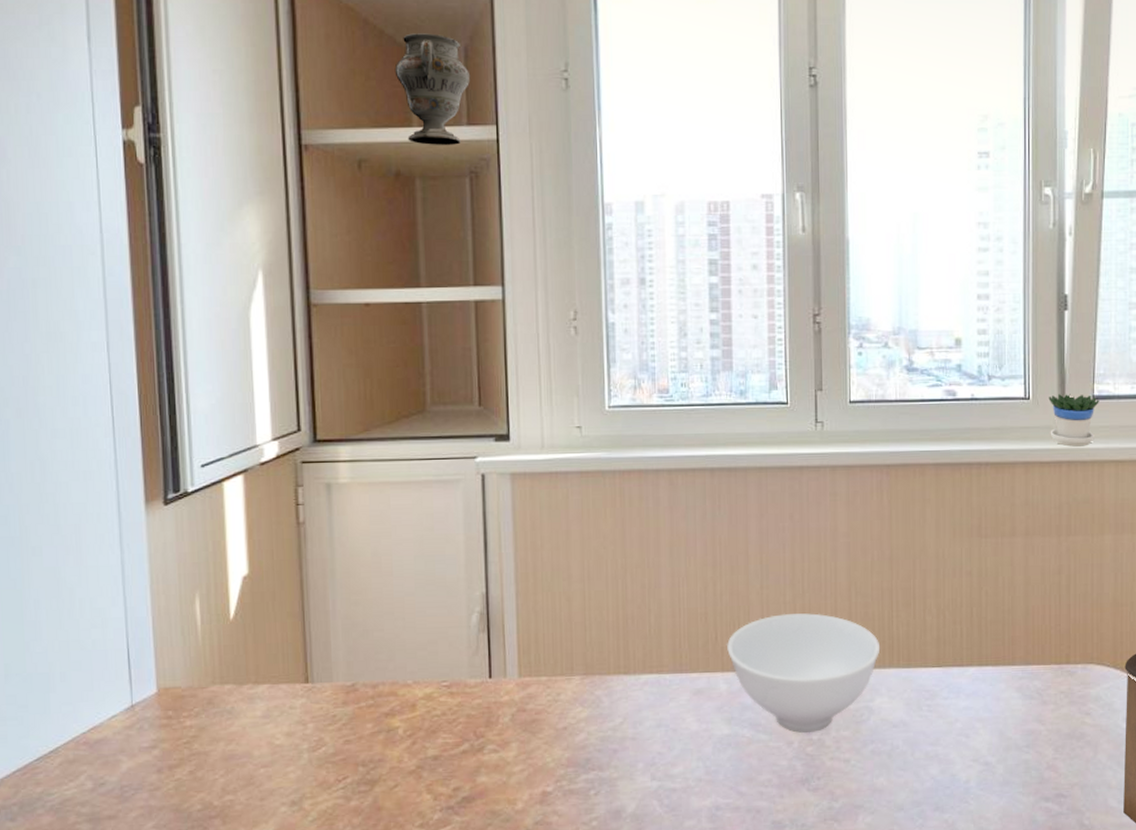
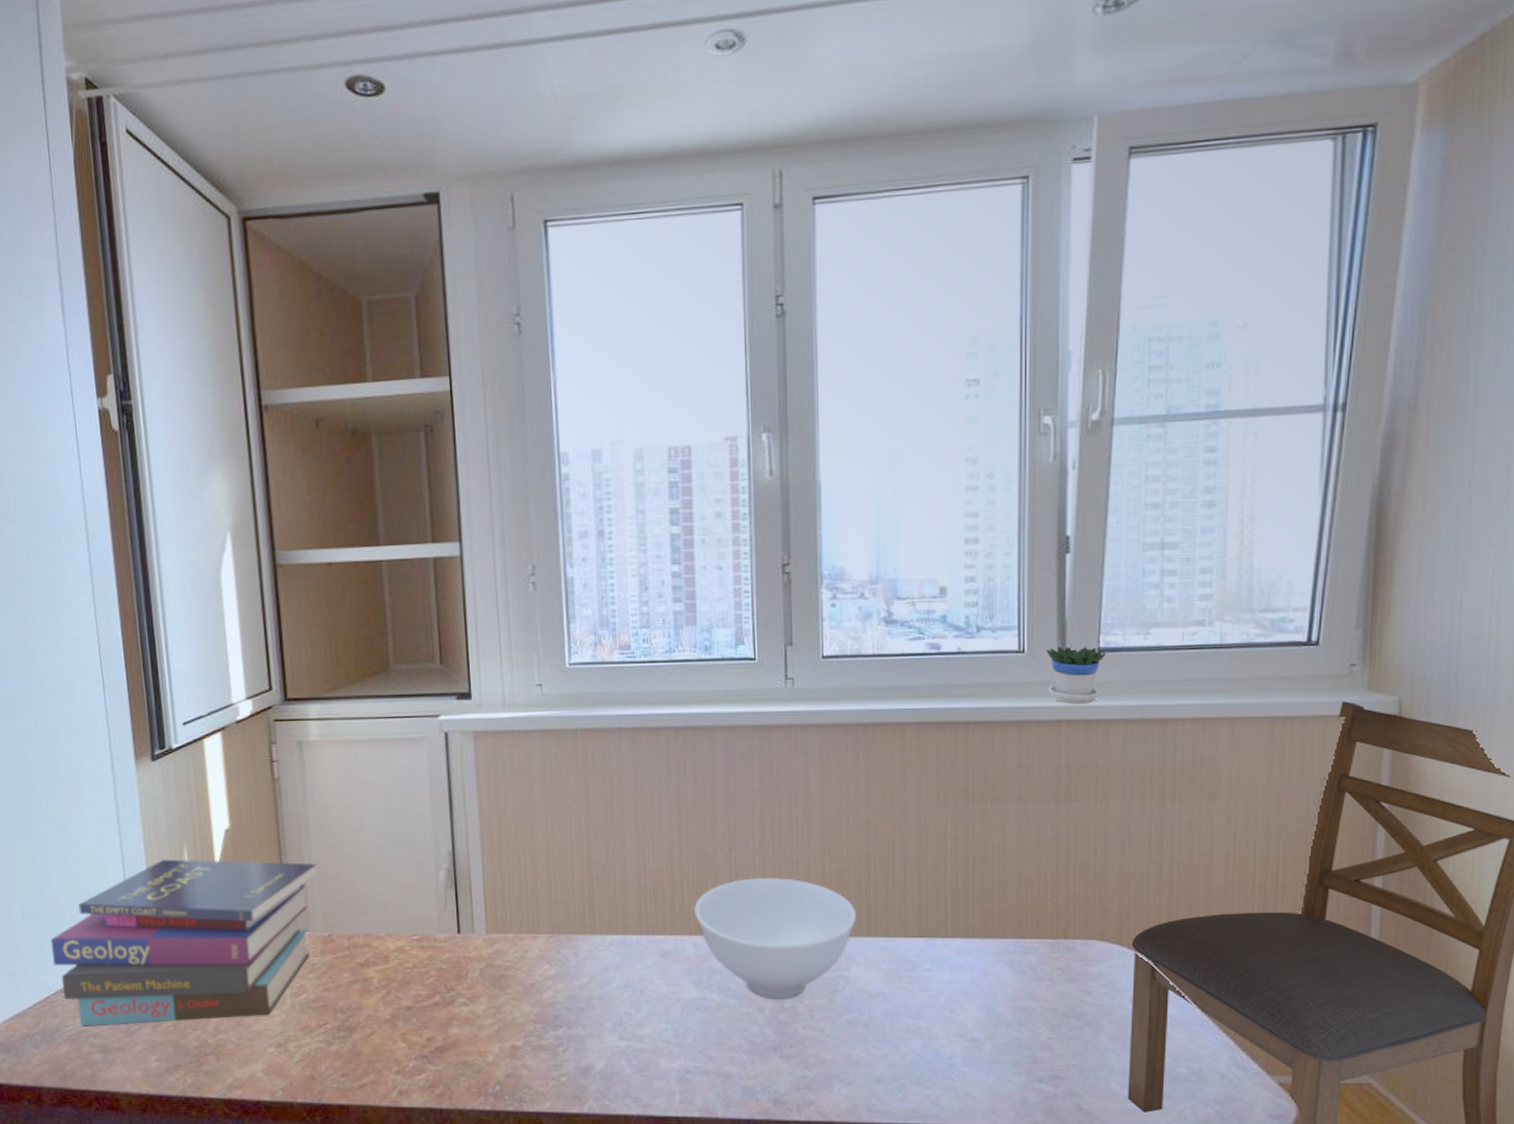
books: none [36,608,344,794] -> present [50,859,319,1026]
decorative vase: present [394,33,471,146] -> none [347,283,423,401]

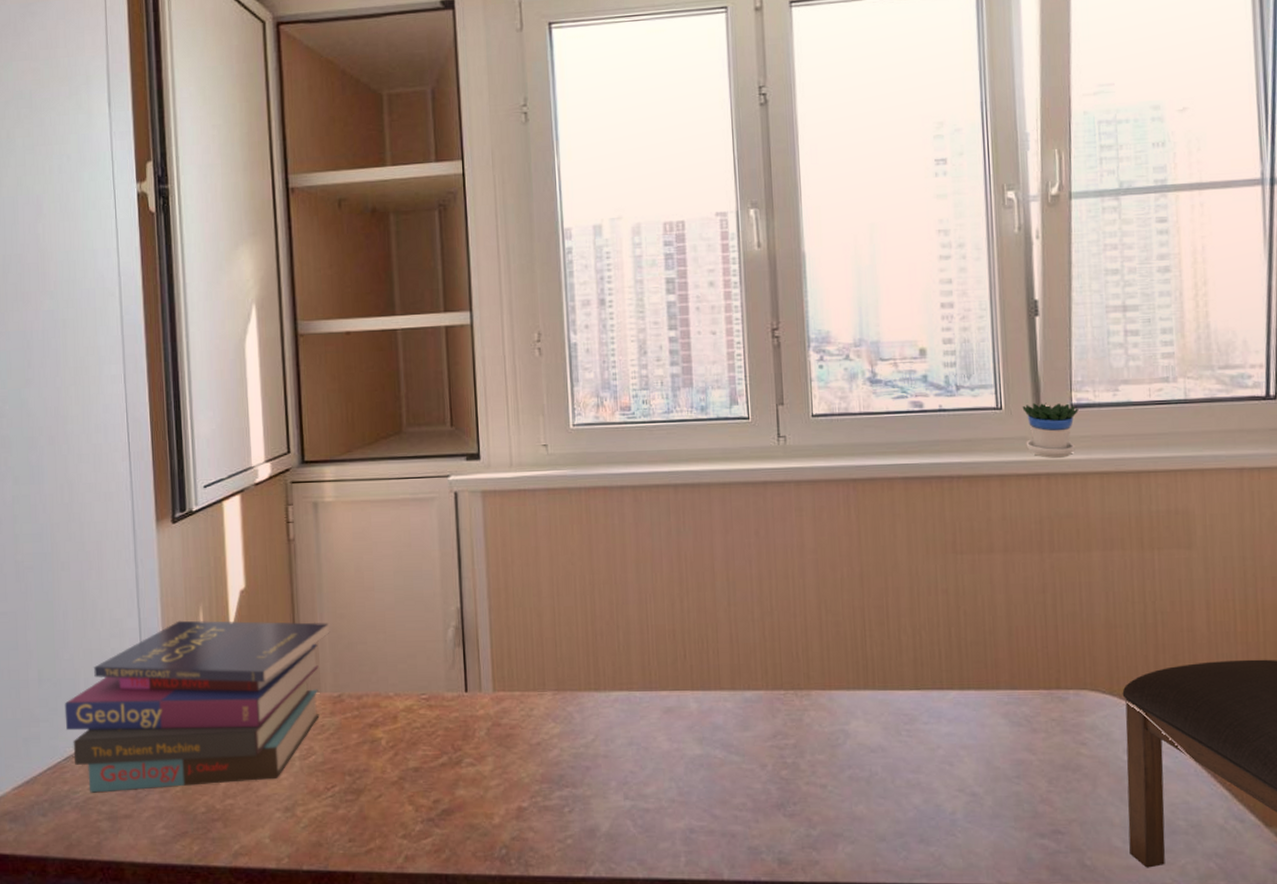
bowl: present [693,877,857,1001] -> none [695,631,854,756]

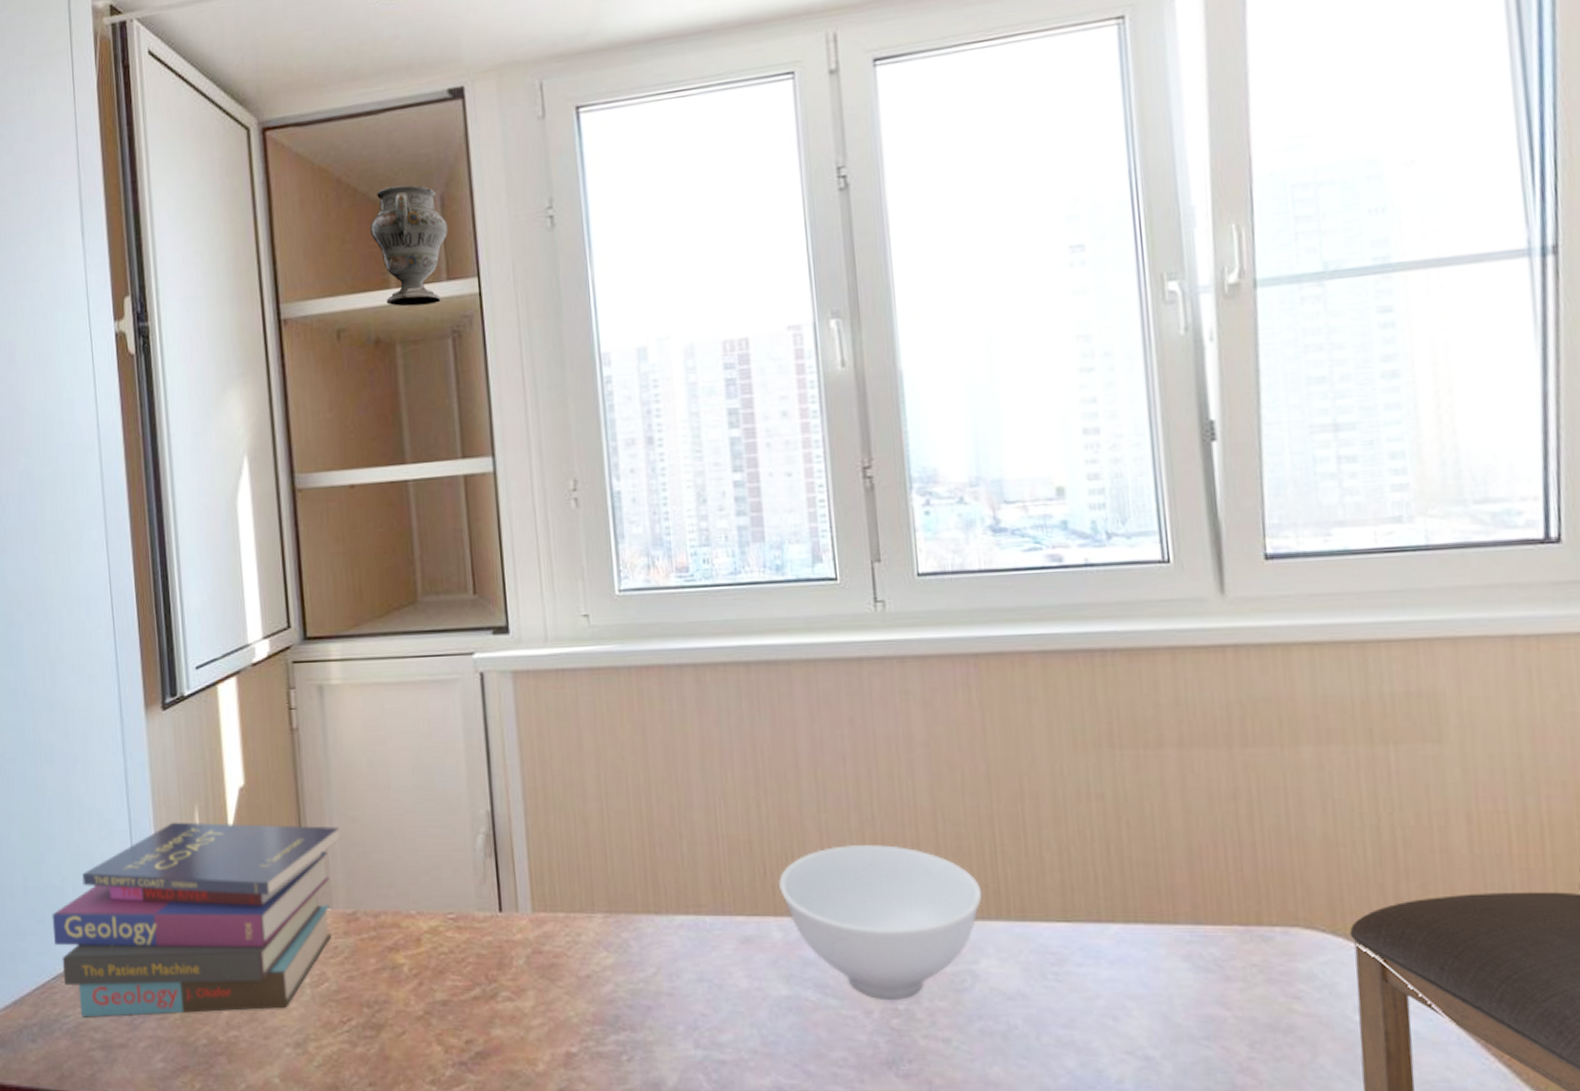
decorative vase: none [369,79,438,183] -> present [369,184,449,307]
bowl: none [695,631,854,756] -> present [777,844,983,1001]
flowerpot: present [1022,403,1078,458] -> none [1197,553,1276,625]

